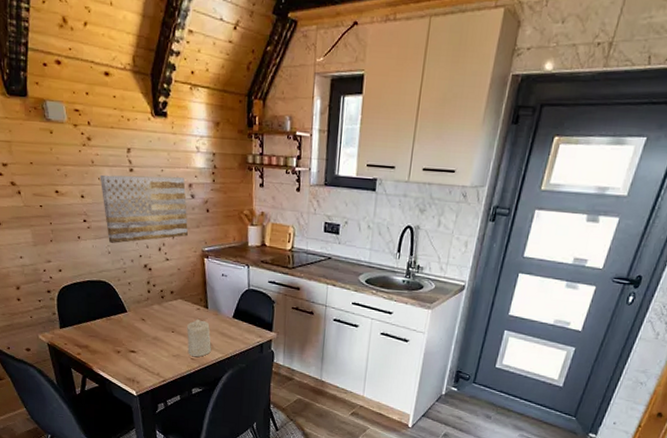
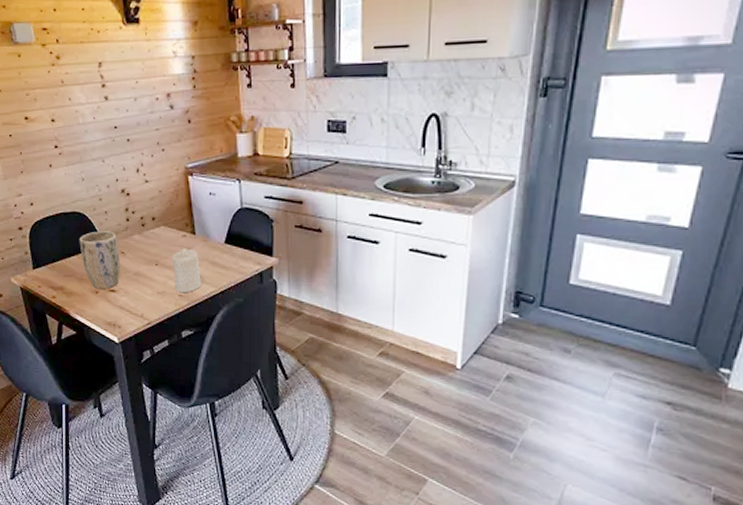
wall art: present [99,174,189,243] -> none [70,88,169,168]
plant pot: none [104,299,141,350] -> present [79,231,120,290]

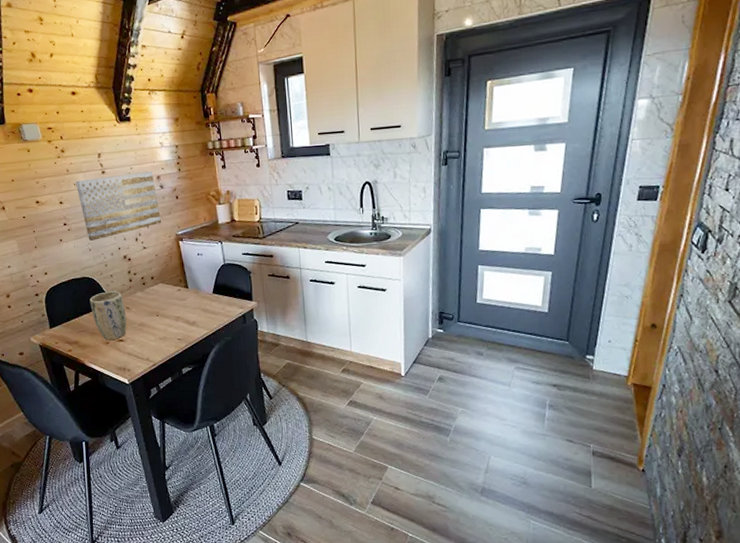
wall art: none [70,88,169,168] -> present [75,172,162,241]
candle: present [173,247,201,292] -> none [170,299,196,336]

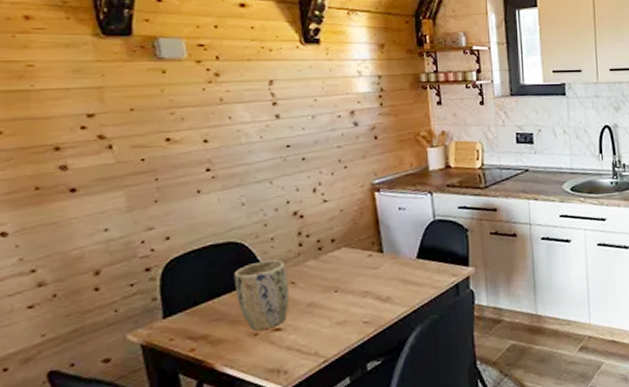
wall art: present [75,172,162,241] -> none [230,105,353,192]

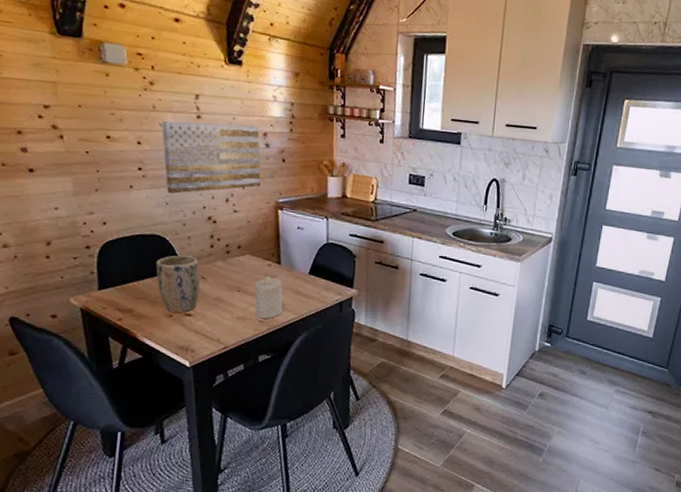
wall art: none [230,105,353,192] -> present [161,120,261,194]
candle: none [356,267,390,319] -> present [255,275,283,318]

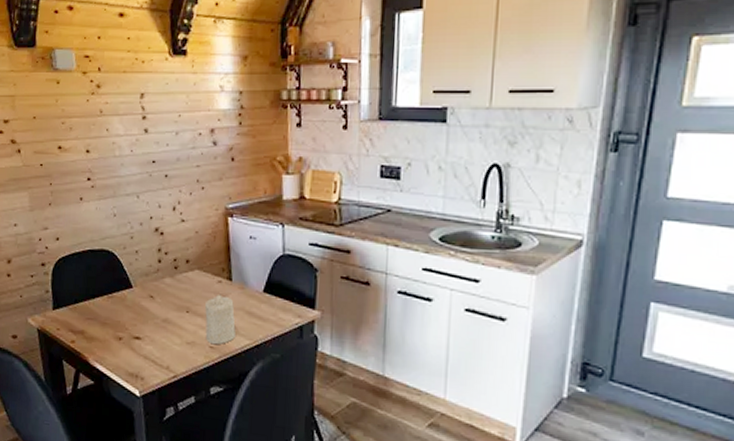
plant pot: present [155,255,200,314] -> none [105,271,148,336]
wall art: present [161,120,261,194] -> none [108,122,209,204]

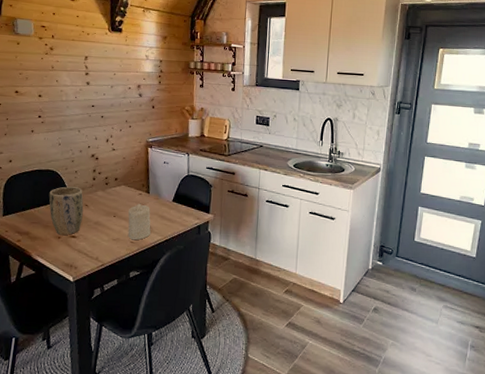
plant pot: none [105,271,148,336] -> present [48,186,84,236]

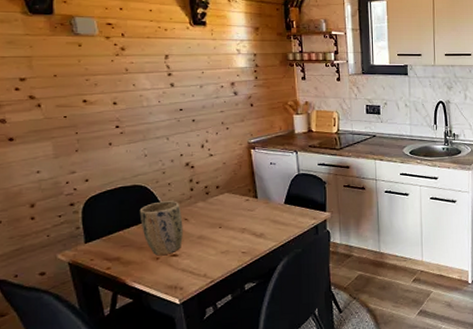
candle: present [127,203,151,240] -> none [236,209,263,249]

